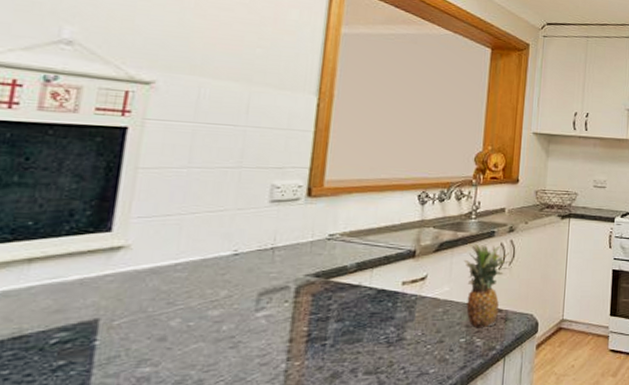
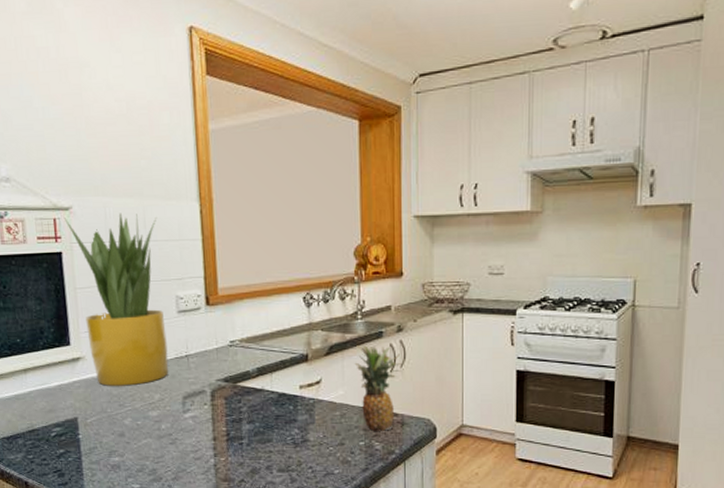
planter: none [139,91,265,281] -> present [63,213,169,386]

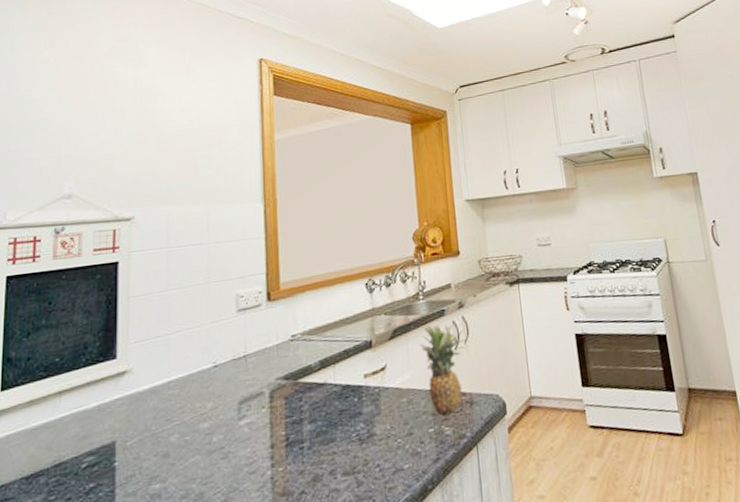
planter: present [63,213,169,386] -> none [124,218,225,400]

